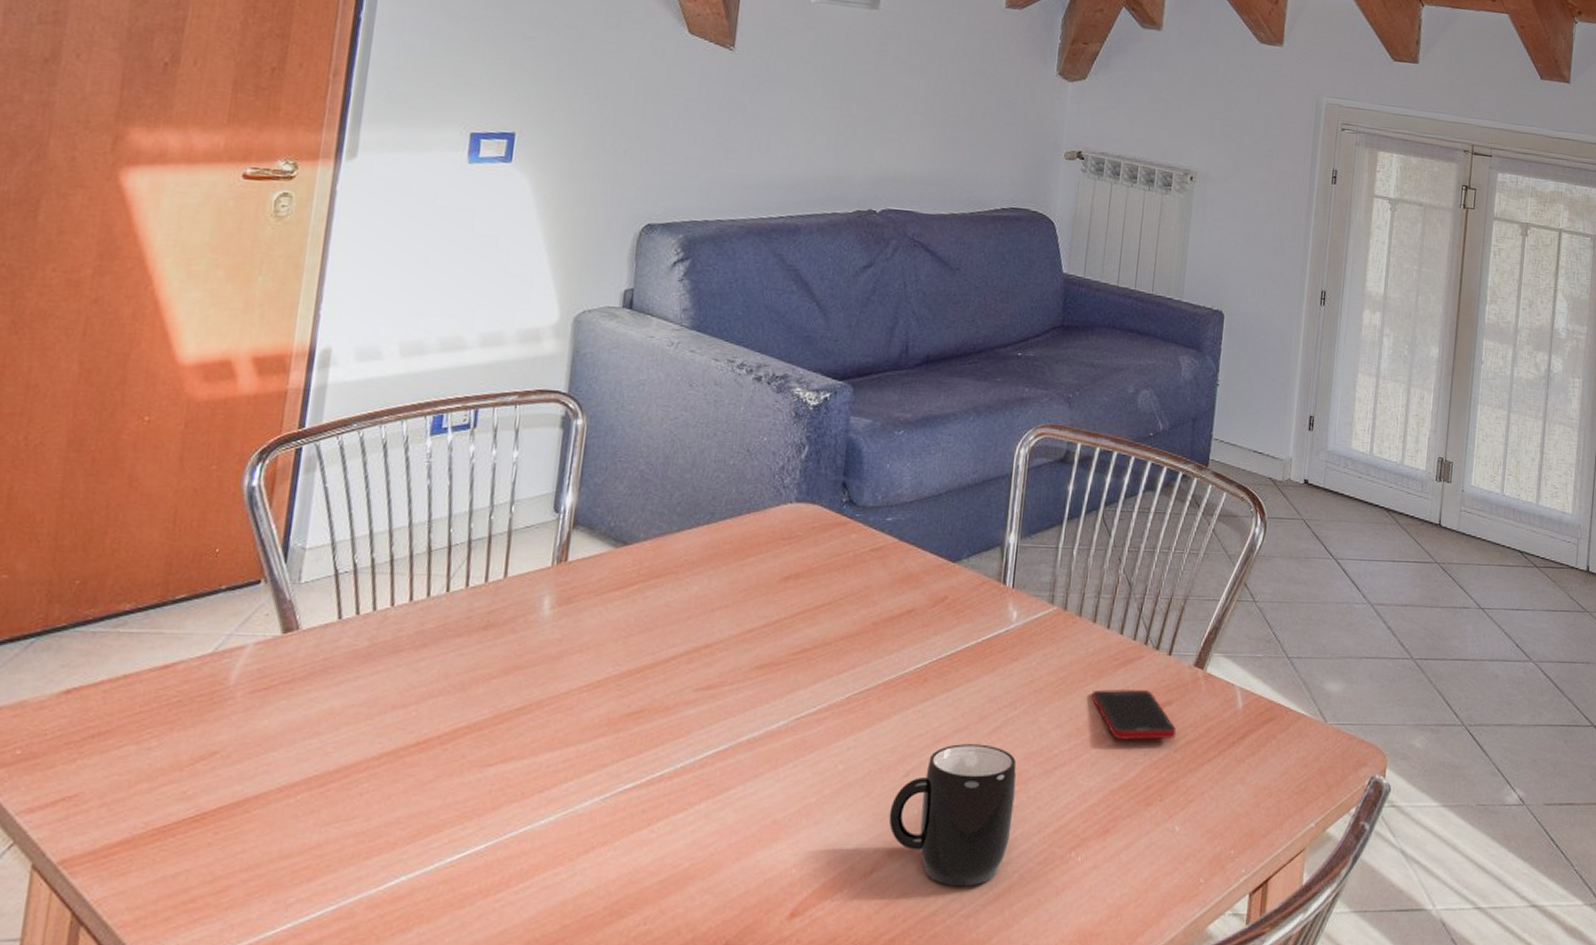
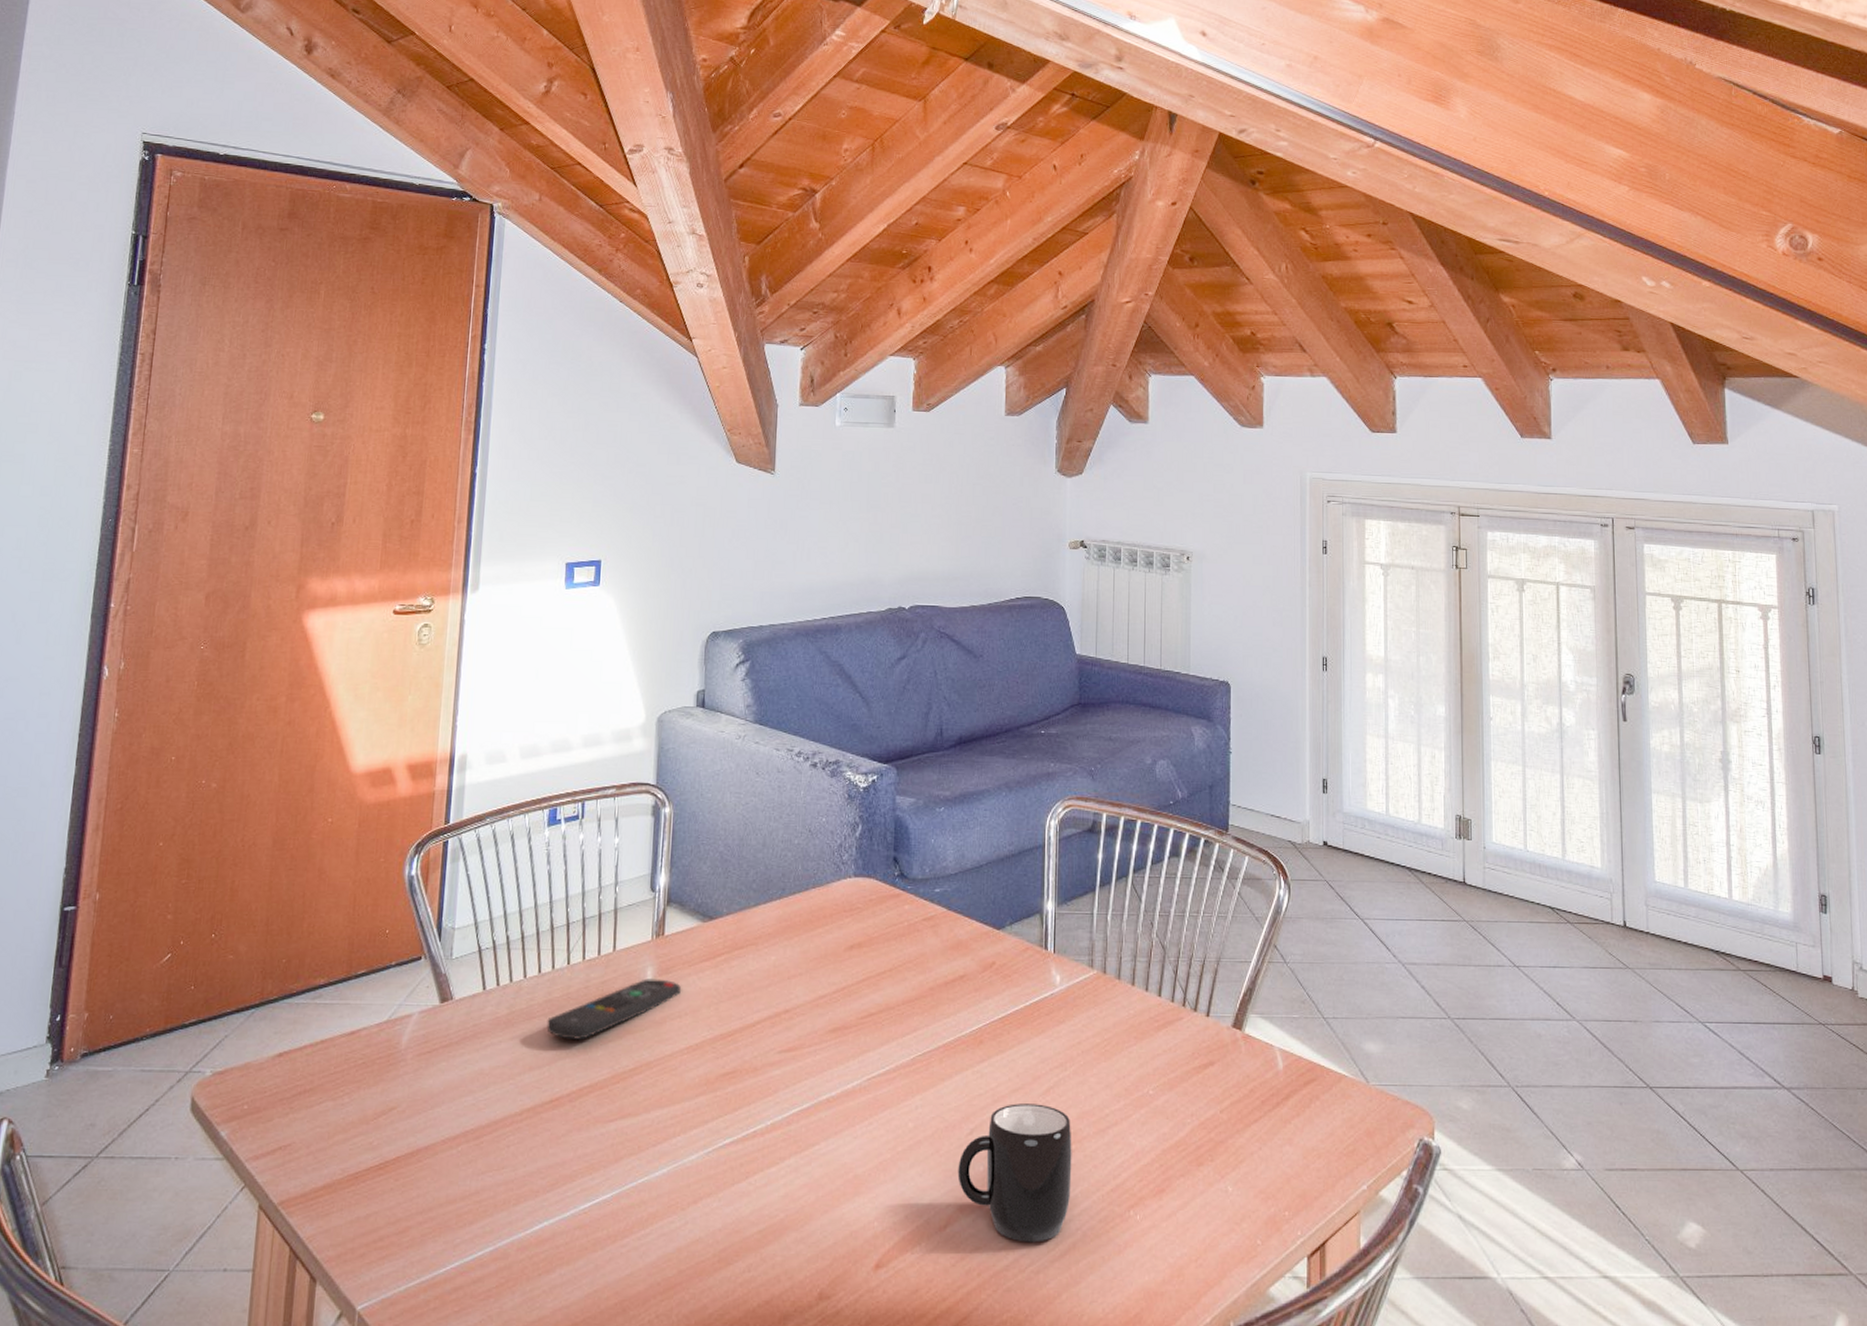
remote control: none [416,609,584,677] -> present [546,978,681,1041]
cell phone: present [1091,688,1177,741] -> none [1136,1049,1221,1101]

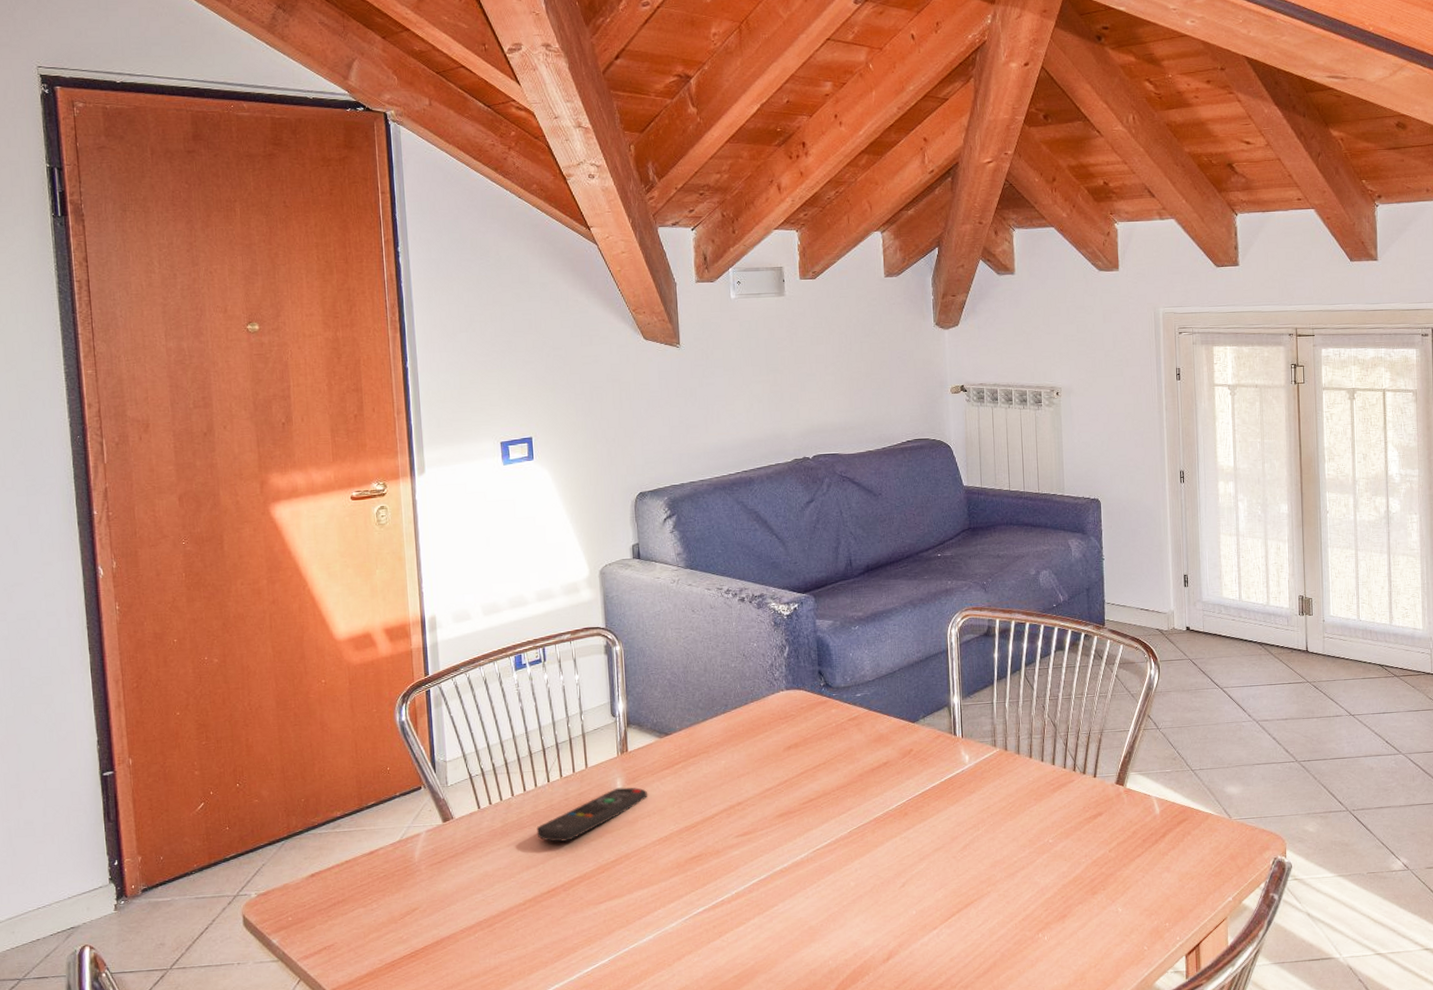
mug: present [957,1103,1072,1243] -> none [894,858,990,965]

